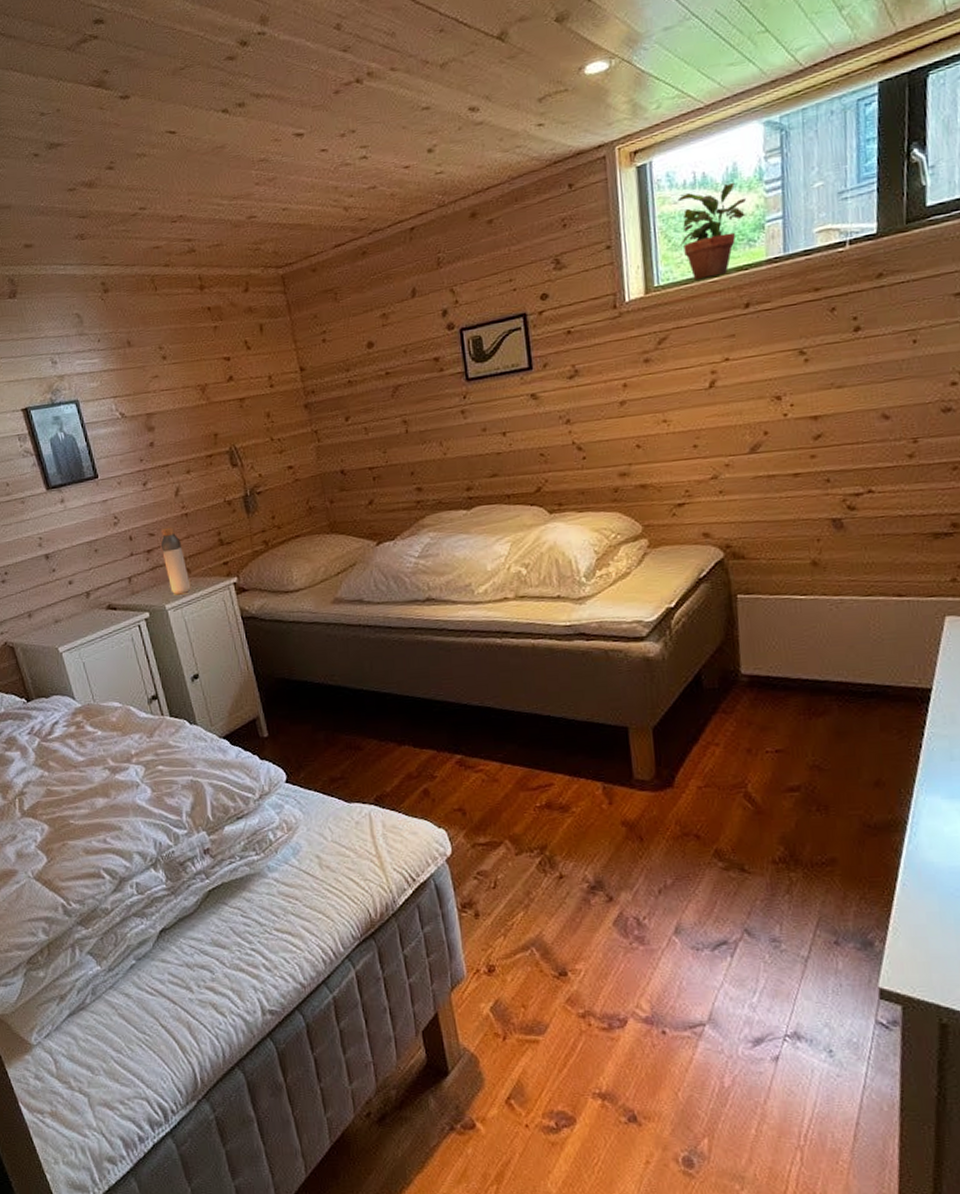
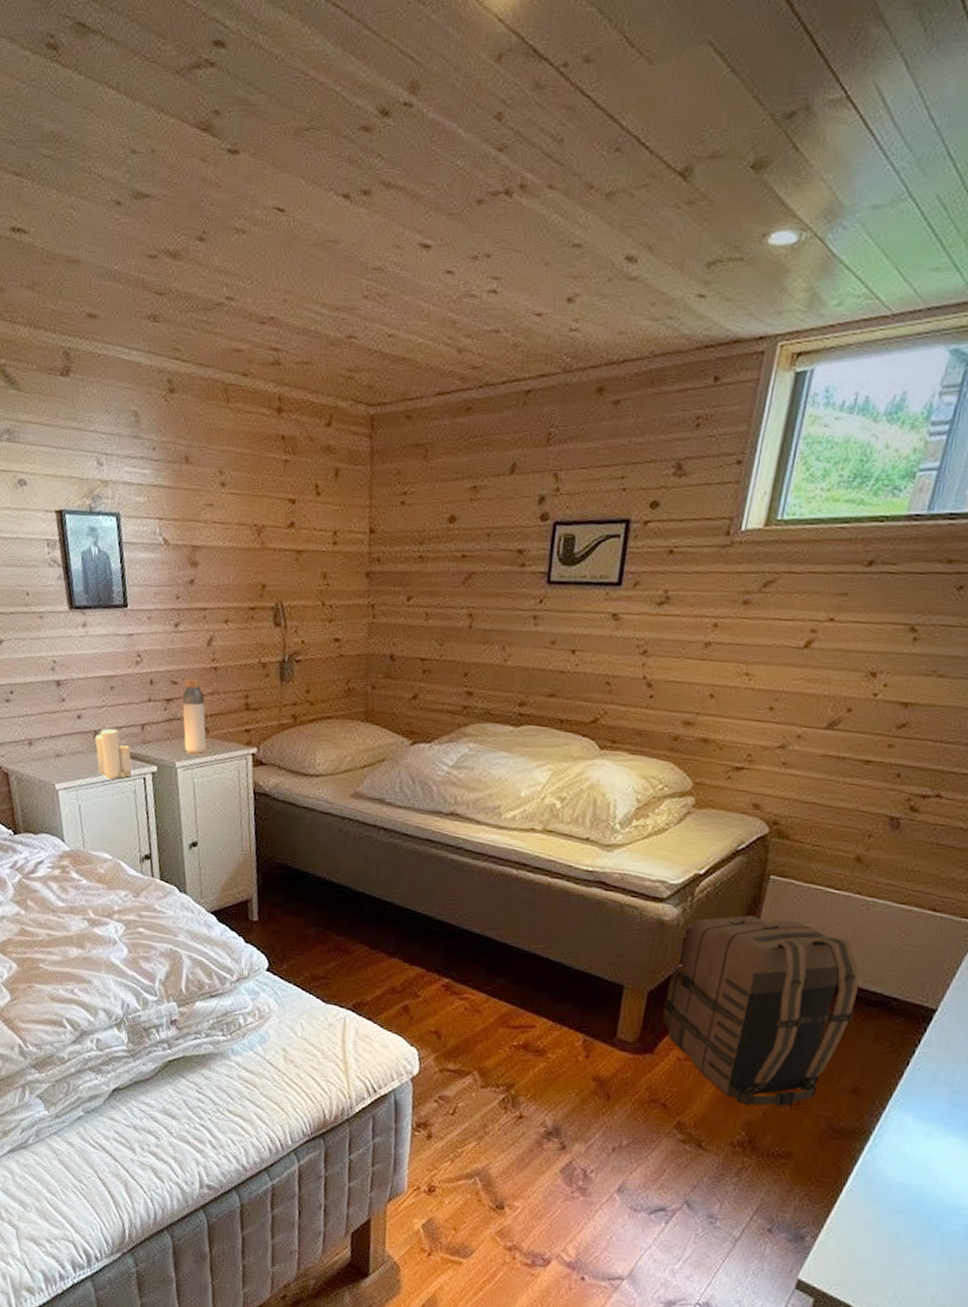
candle: none [88,584,127,633] -> present [95,725,132,779]
backpack: none [670,632,855,820] -> present [662,915,859,1106]
potted plant: present [677,182,746,281] -> none [818,415,905,524]

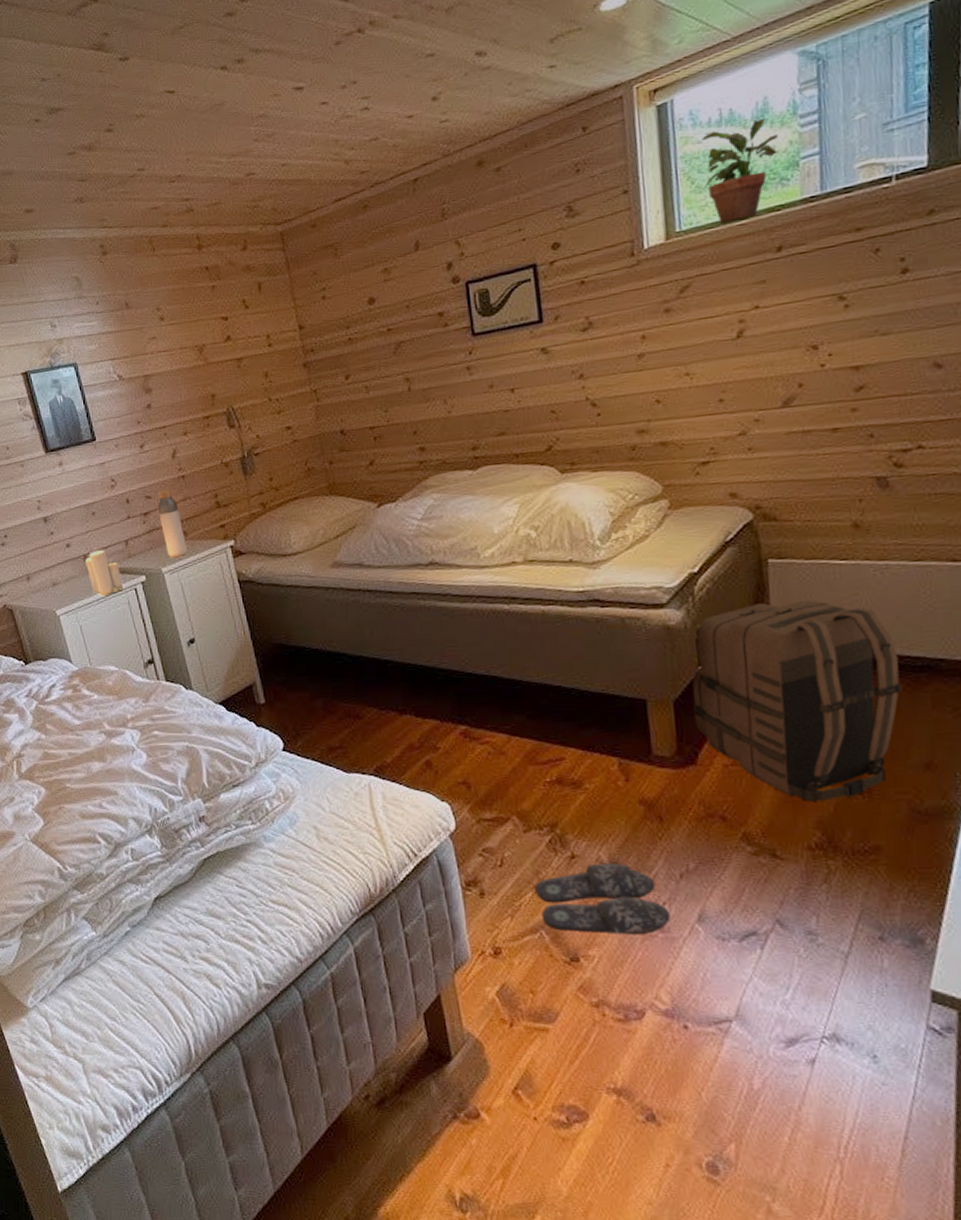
slippers: none [479,1126,595,1195] -> present [535,863,670,935]
potted plant: none [818,415,905,524] -> present [702,117,778,224]

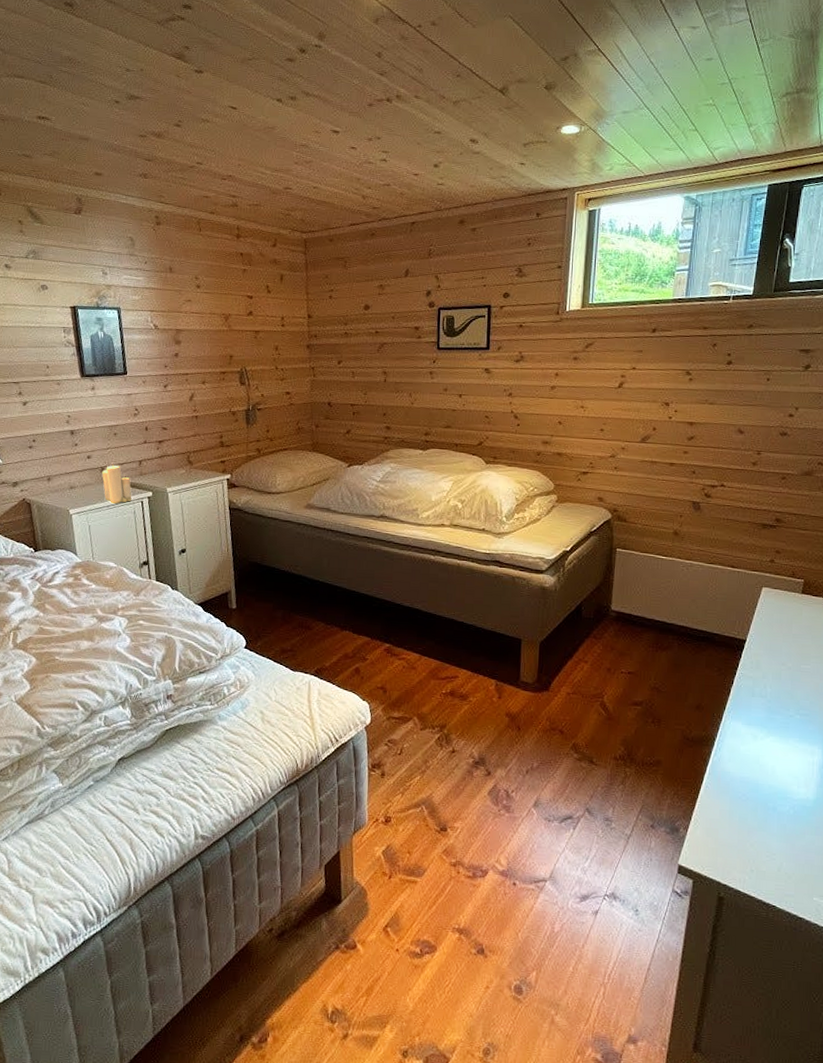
bottle: present [158,489,188,558] -> none [171,425,191,482]
slippers: present [535,863,670,935] -> none [423,758,515,814]
backpack: present [692,599,903,803] -> none [552,579,689,726]
potted plant: present [702,117,778,224] -> none [612,236,664,305]

